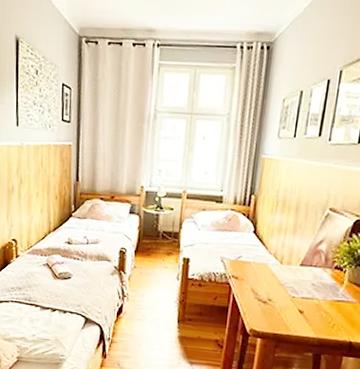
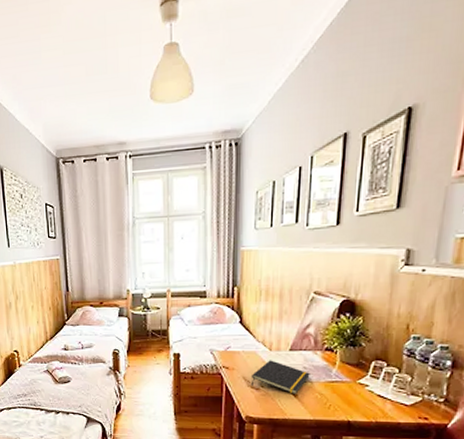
notepad: none [258,273,318,311] -> present [250,360,310,394]

